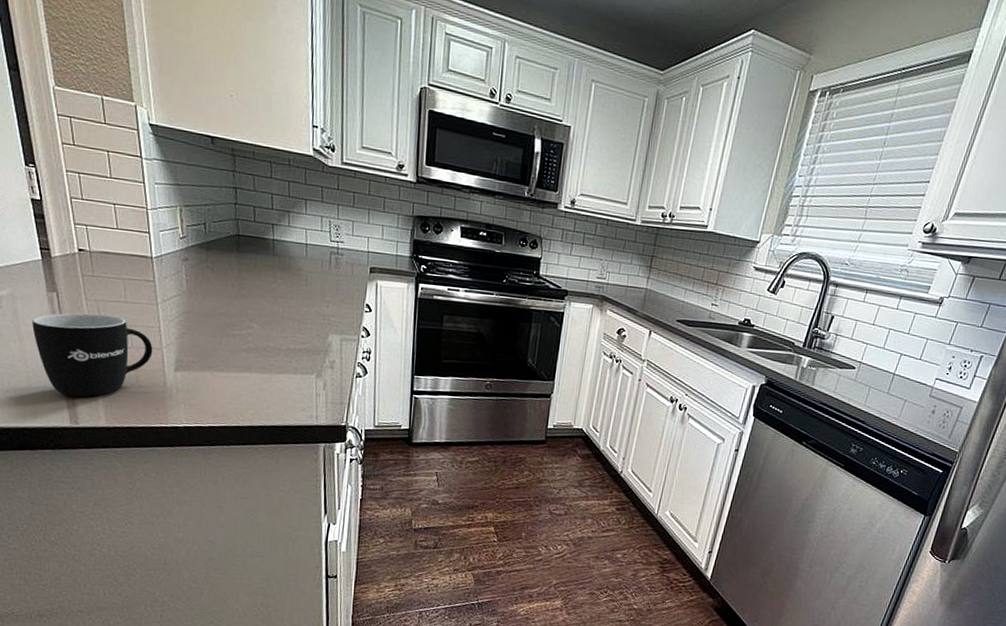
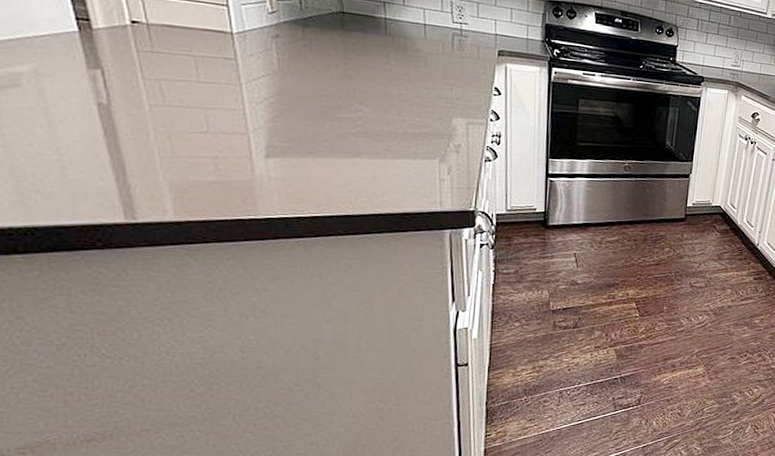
mug: present [32,313,153,397] -> none [67,93,236,189]

